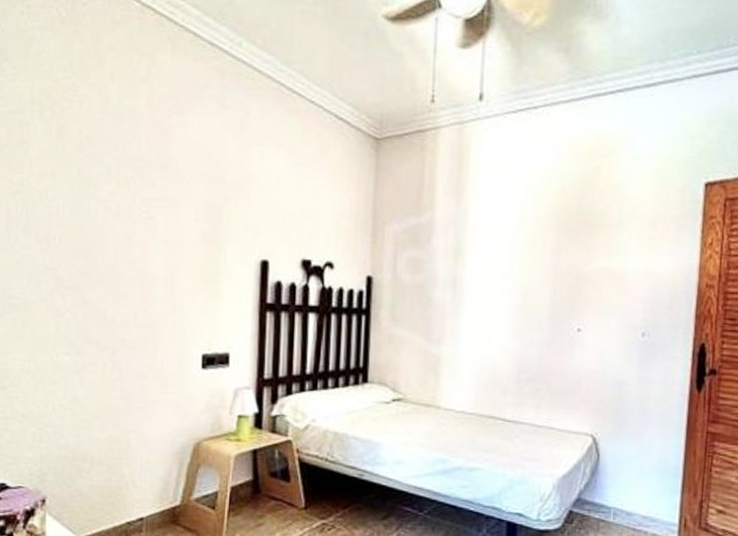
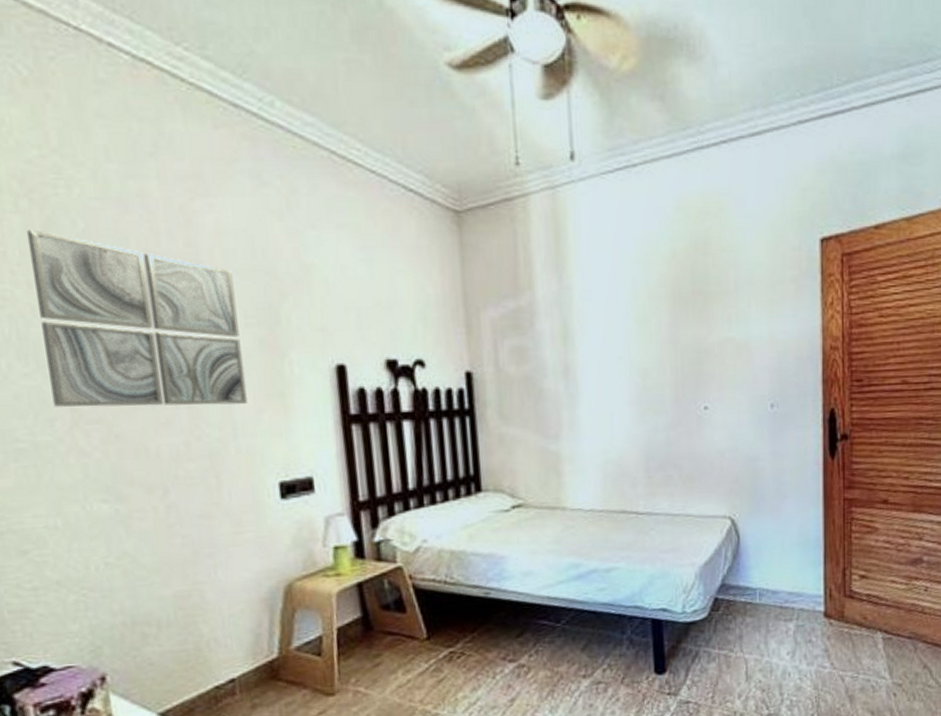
wall art: none [43,133,191,285] -> present [26,229,247,407]

